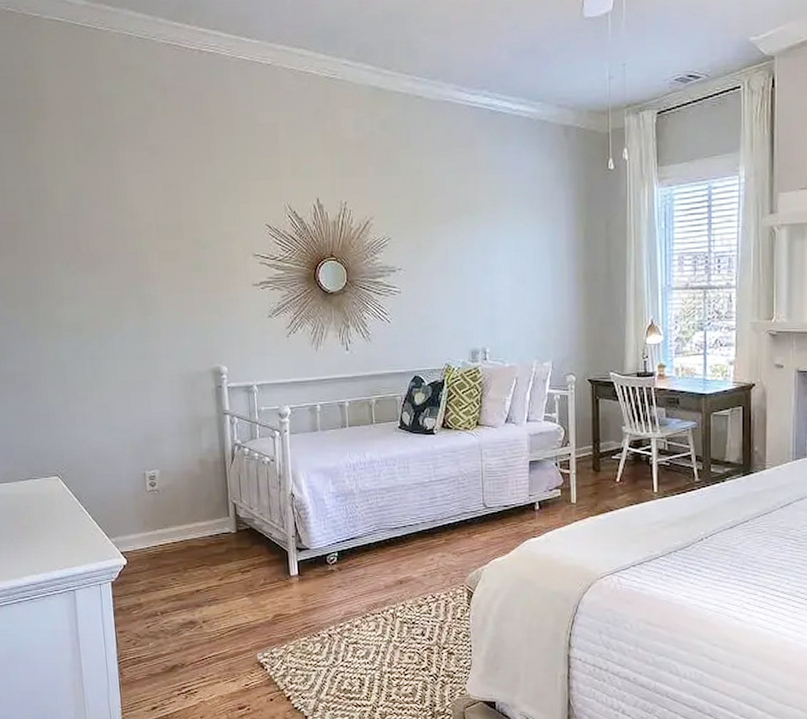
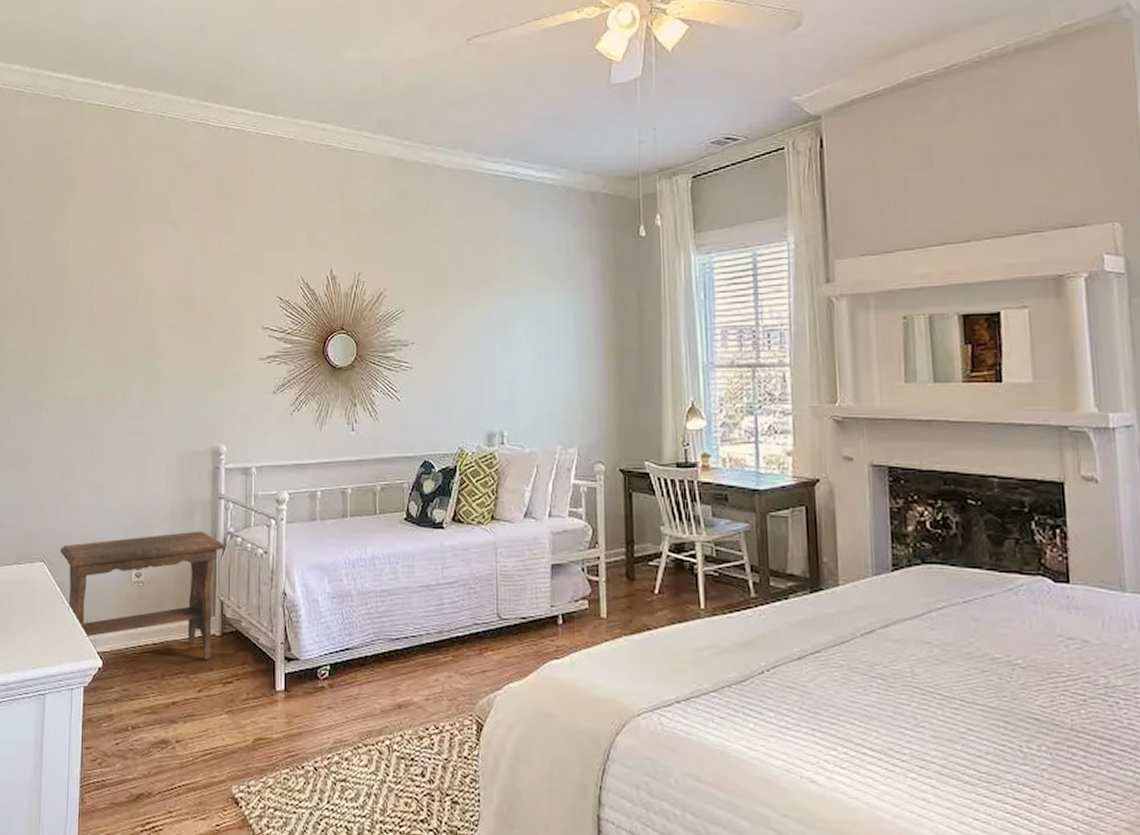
footstool: none [72,443,233,553] -> present [60,531,225,659]

